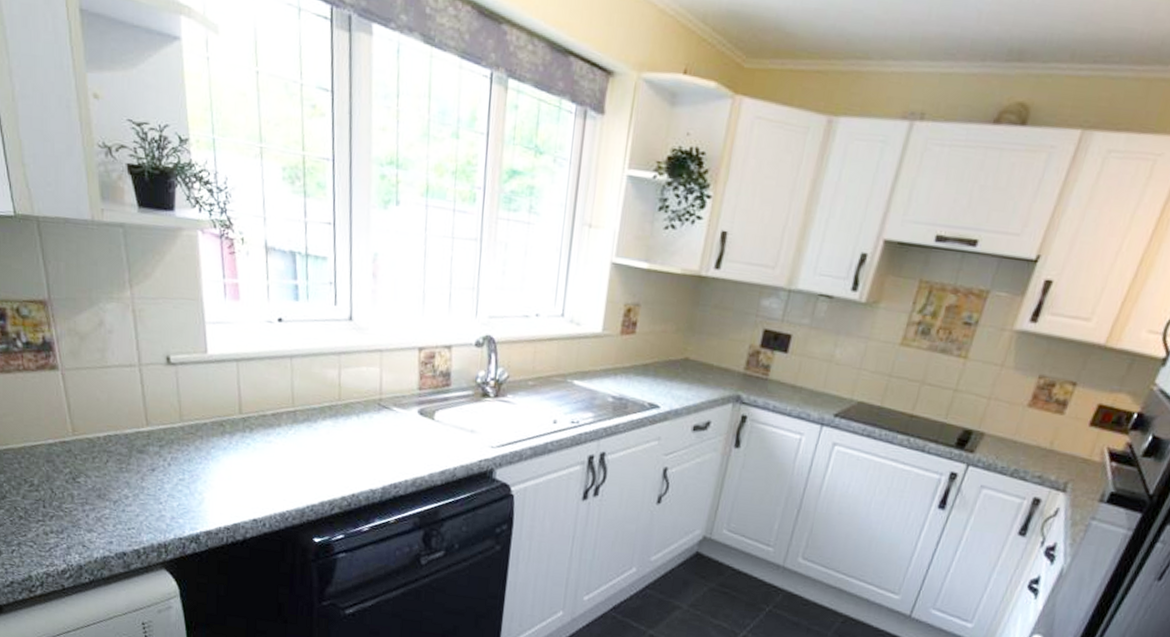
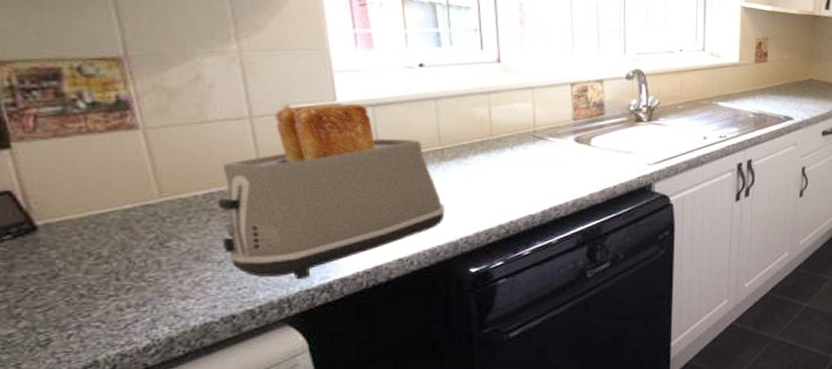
toaster: none [115,354,295,528] -> present [218,102,446,280]

